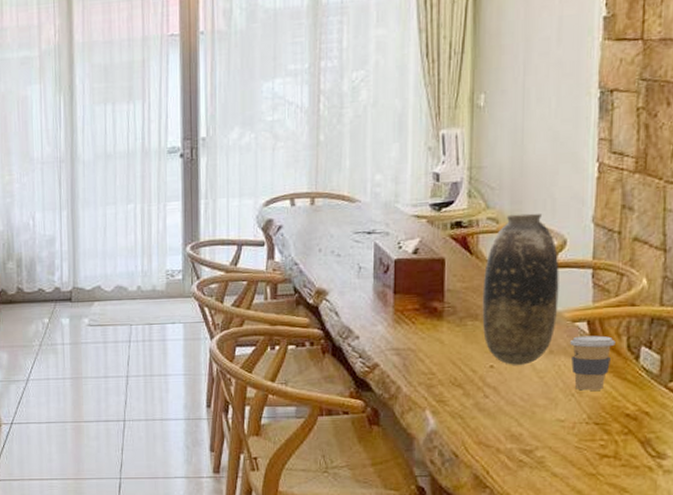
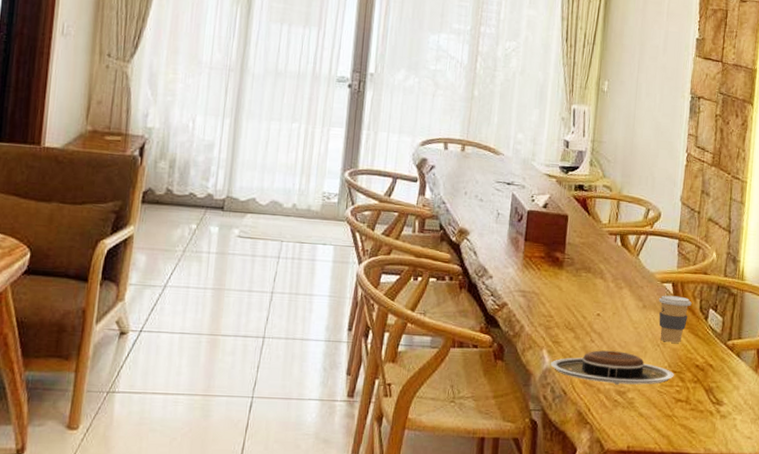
plate: none [437,405,596,443] -> present [551,350,674,385]
vase: present [482,213,559,365] -> none [593,185,655,316]

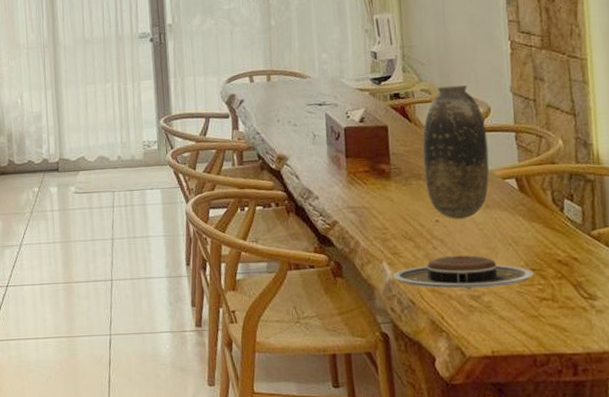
vase: none [593,185,655,316] -> present [422,84,489,219]
coffee cup: present [658,295,692,343] -> none [502,190,542,240]

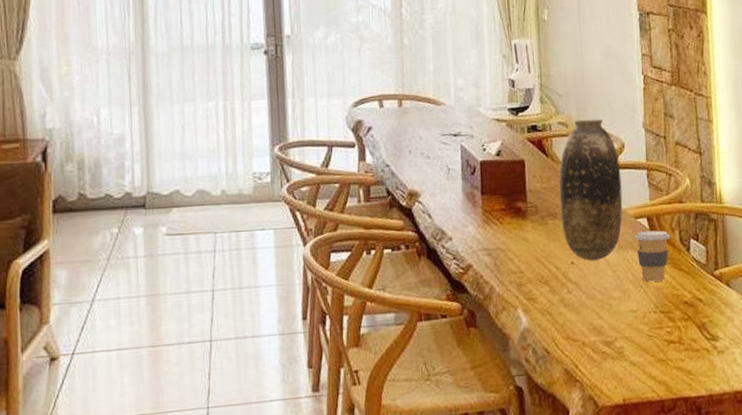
plate: present [393,255,534,290] -> none [528,298,662,336]
coffee cup: none [502,190,542,240] -> present [634,230,671,282]

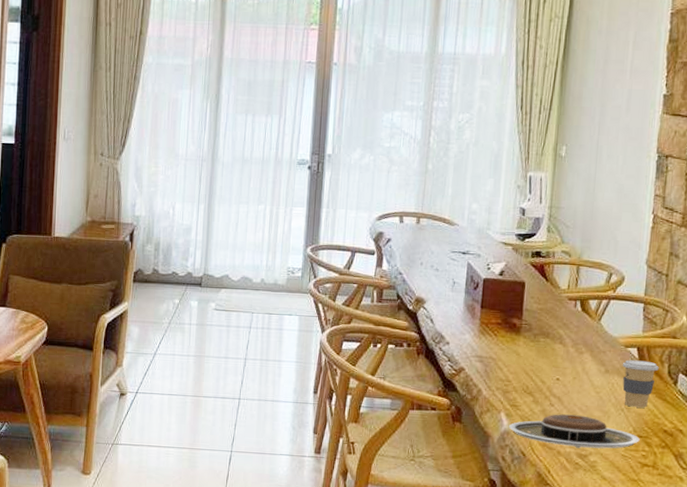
plate: none [528,298,662,336] -> present [509,414,640,449]
vase: present [559,119,623,261] -> none [552,250,618,380]

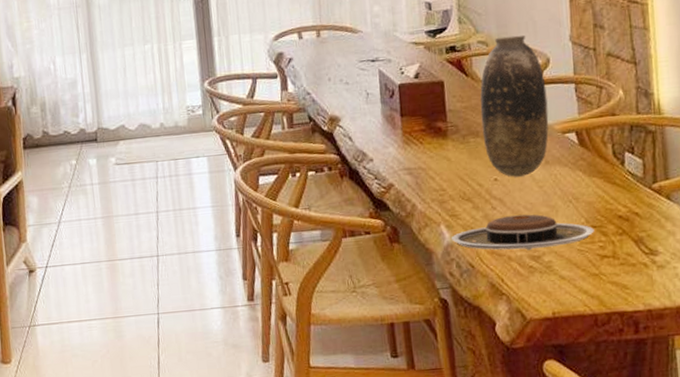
vase: none [552,250,618,380] -> present [480,35,549,177]
coffee cup: present [622,360,659,408] -> none [562,144,603,197]

